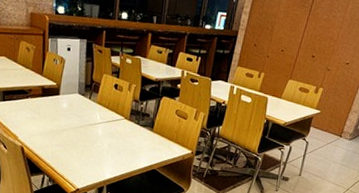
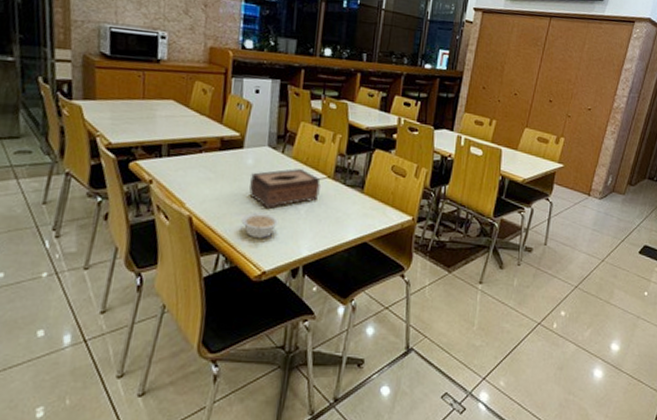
legume: none [60,144,88,165] -> present [241,212,280,239]
tissue box: none [65,111,120,142] -> present [249,169,321,209]

